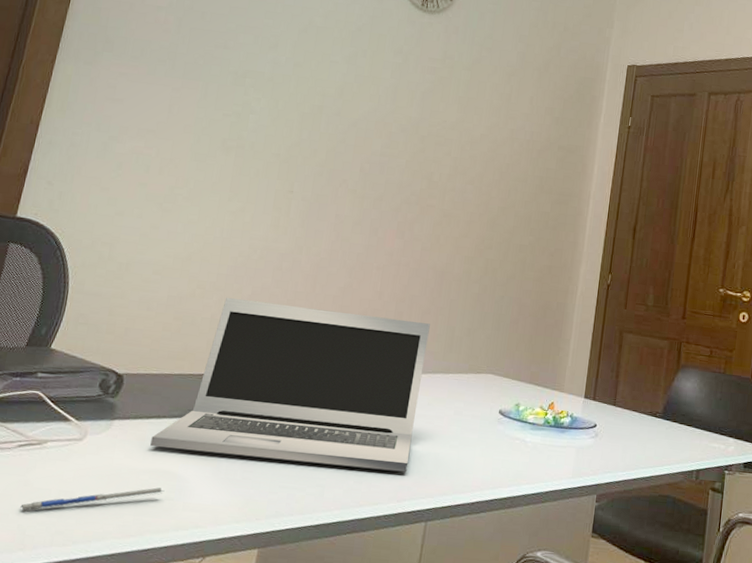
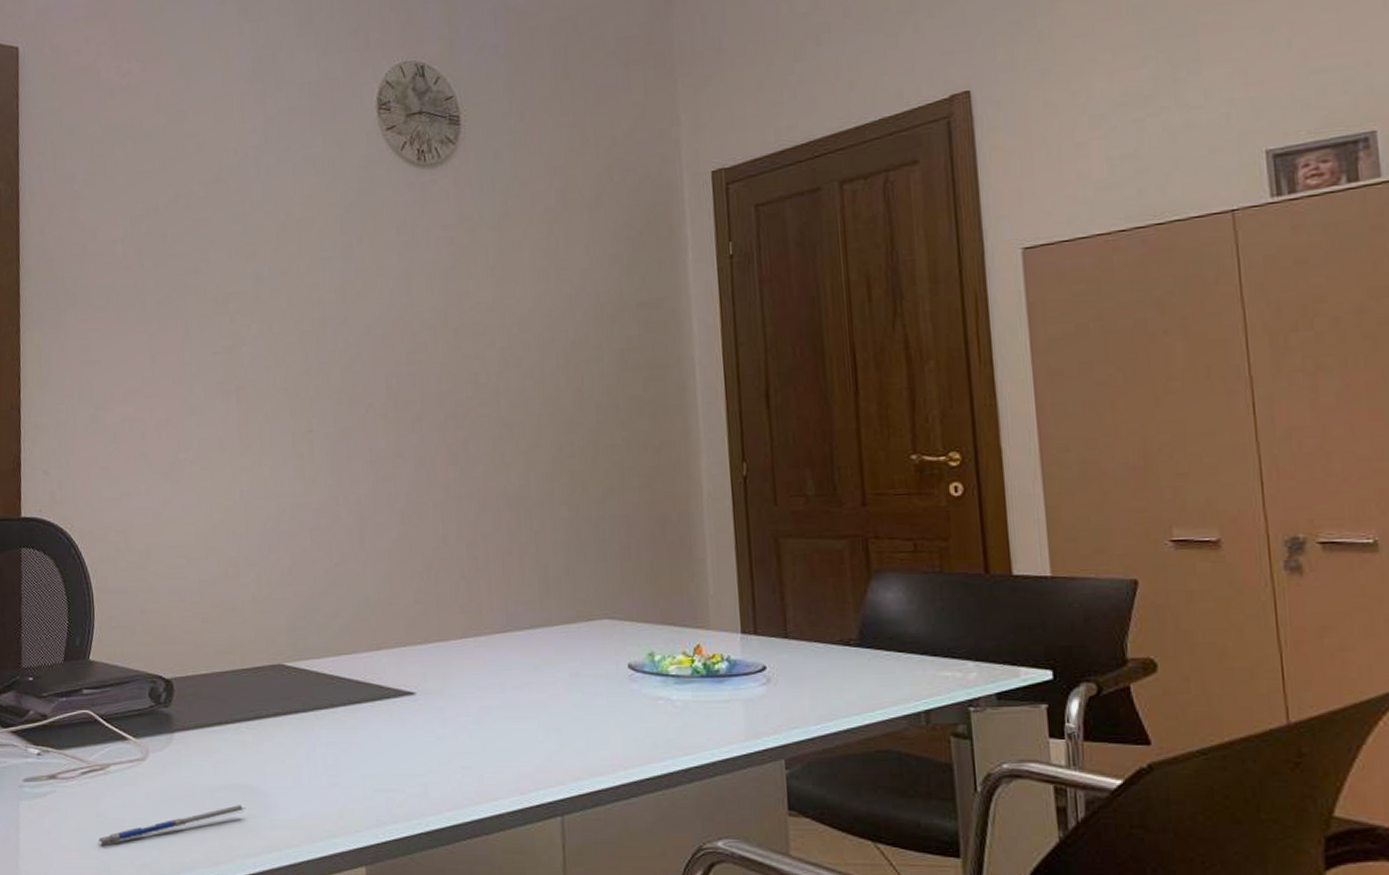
laptop: present [150,297,430,472] -> none [218,566,524,759]

